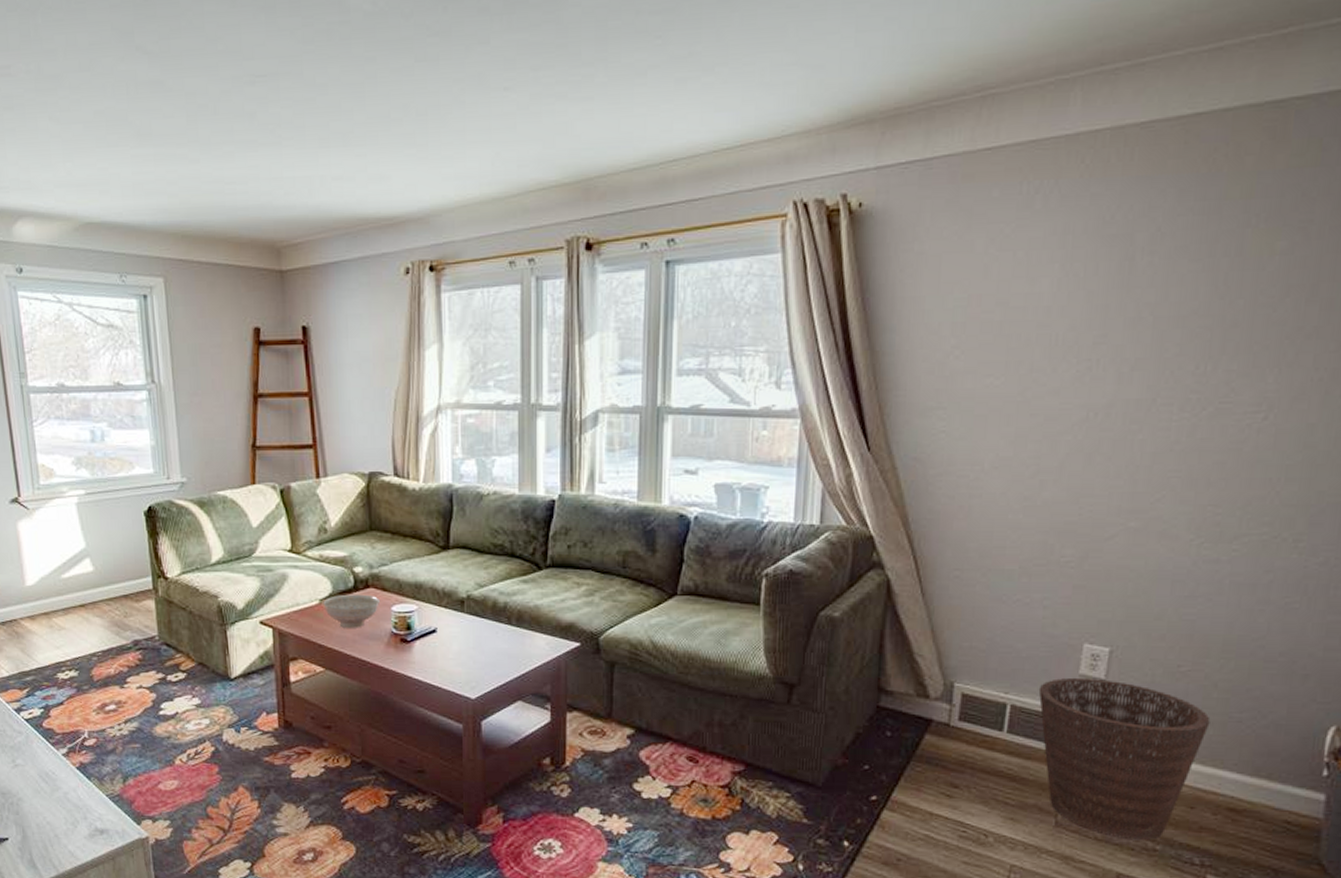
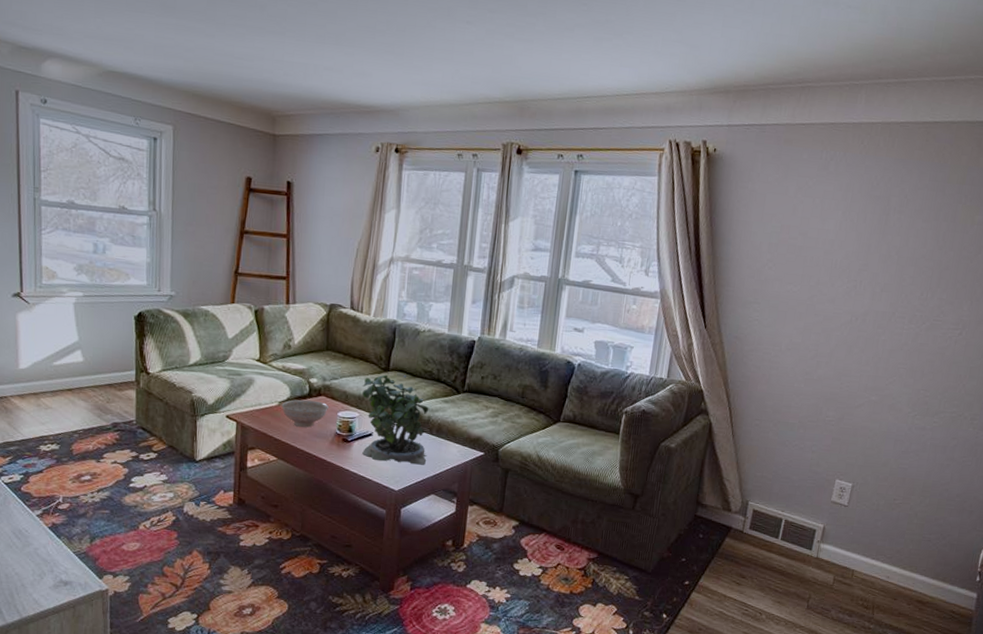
potted plant: none [417,553,508,665] -> present [362,375,429,465]
basket: present [1038,677,1211,841] -> none [804,503,912,622]

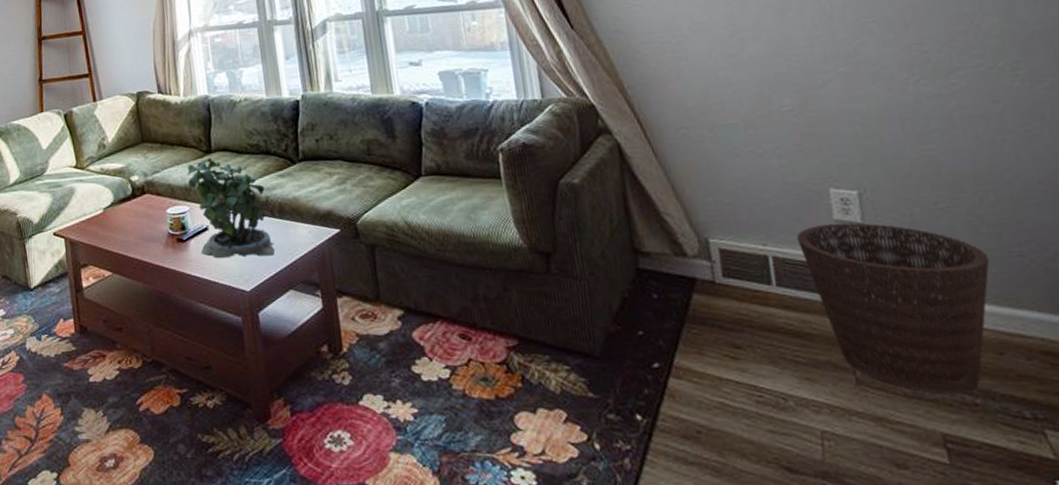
decorative bowl: present [281,399,329,427] -> none [106,200,156,233]
basket: none [804,503,912,622] -> present [796,222,990,395]

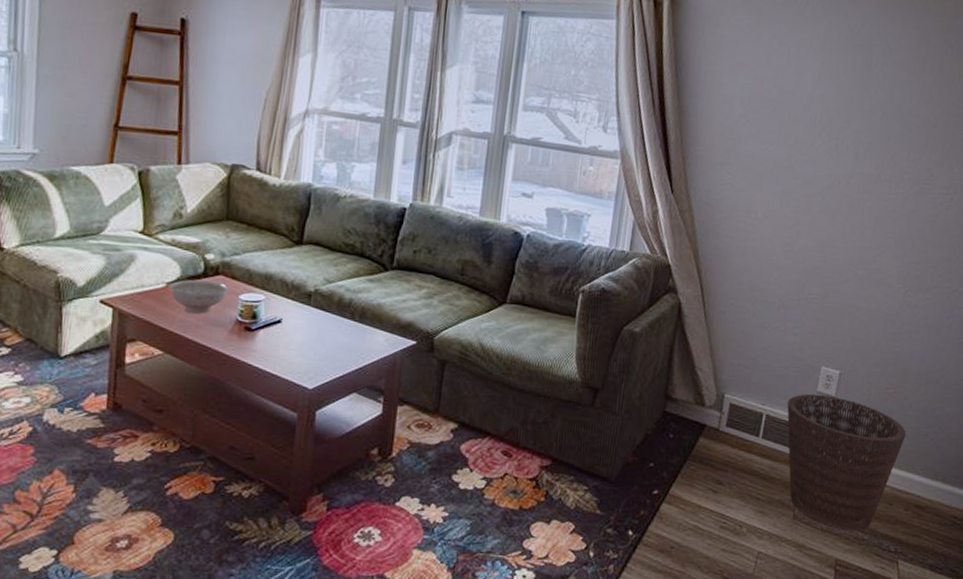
decorative bowl: none [106,200,156,233] -> present [169,279,228,314]
potted plant: present [186,154,275,258] -> none [269,249,351,358]

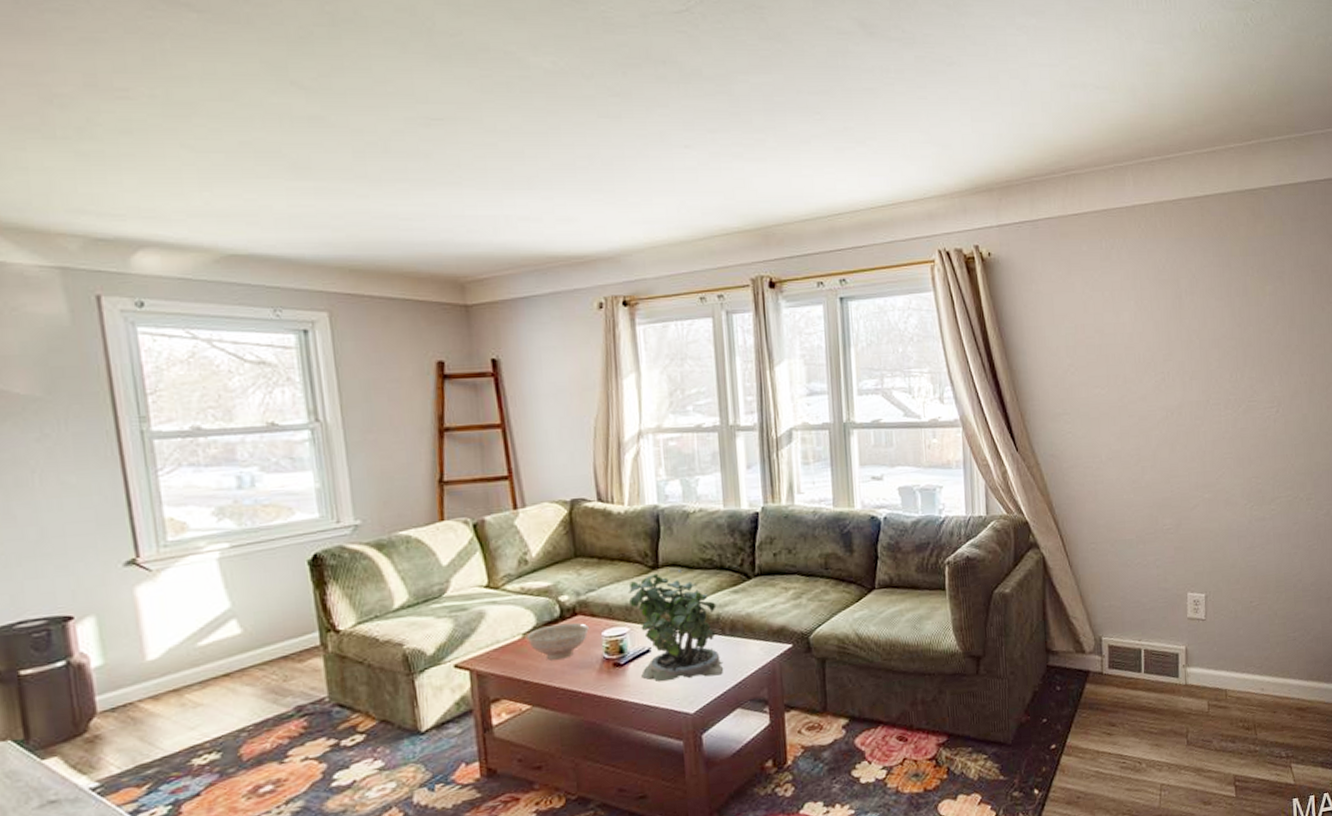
potted plant: none [269,249,351,358] -> present [627,570,724,681]
basket: present [787,394,907,532] -> none [1161,619,1277,747]

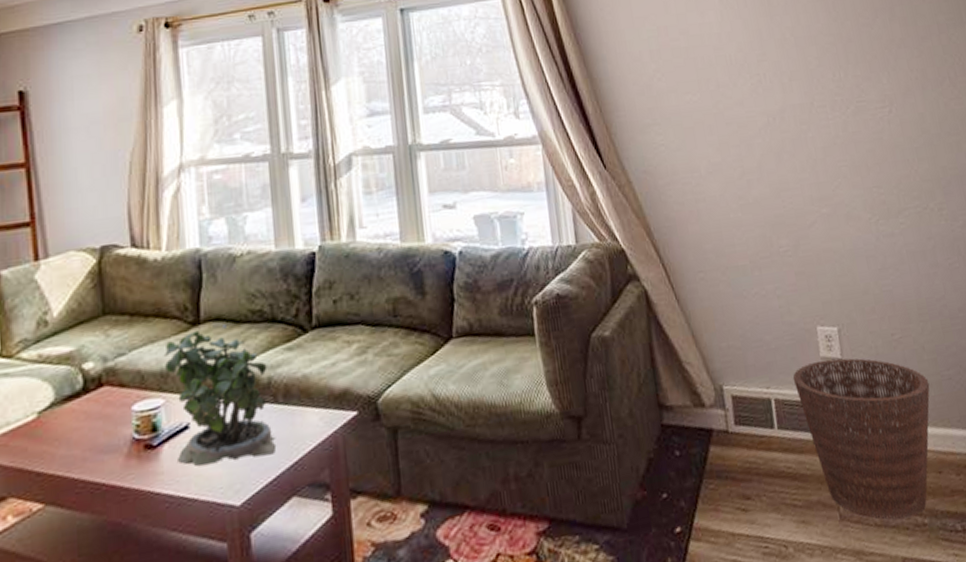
decorative bowl: present [526,622,589,660] -> none [42,395,117,445]
basket: none [1161,619,1277,747] -> present [792,358,930,521]

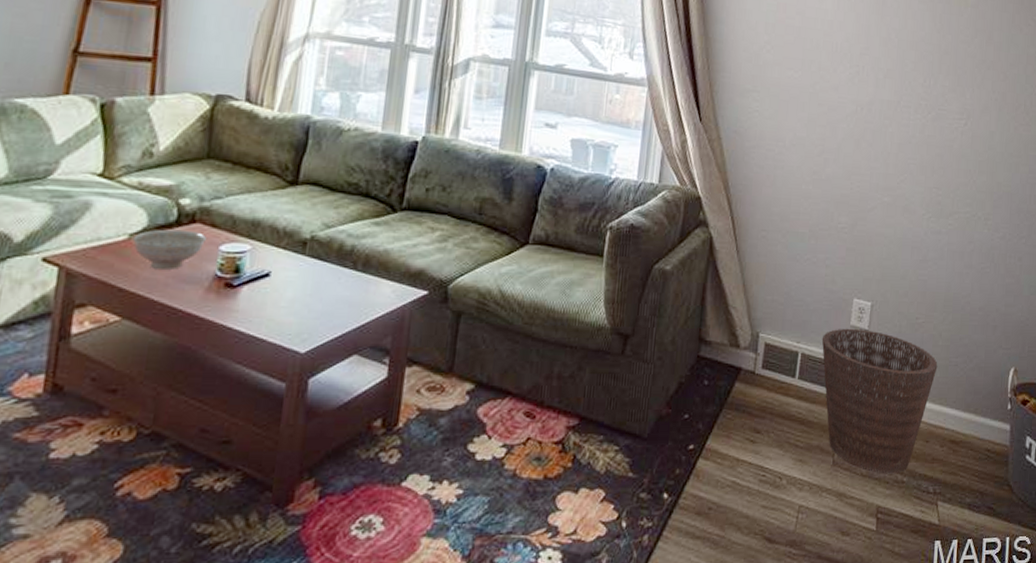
decorative bowl: none [42,395,117,445] -> present [133,229,206,269]
potted plant: present [163,324,276,466] -> none [254,190,353,314]

